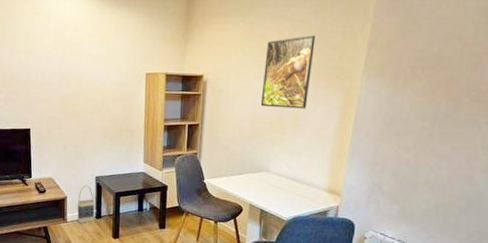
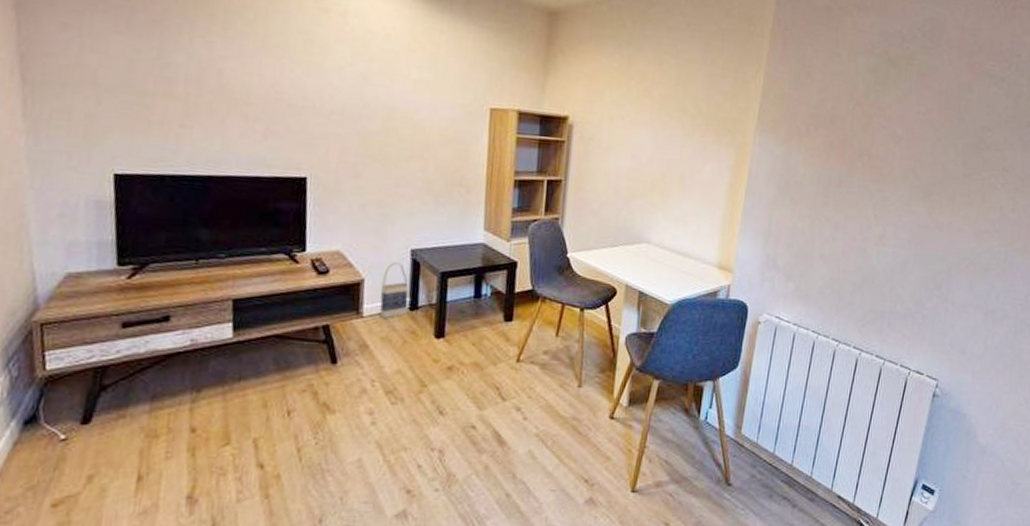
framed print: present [260,34,316,109] -> none [640,77,705,167]

